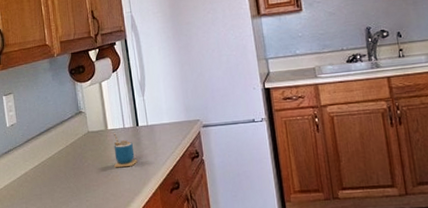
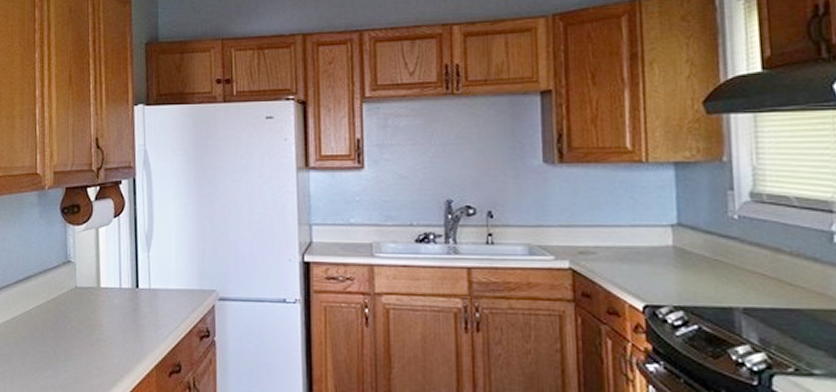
cup: present [114,133,138,167] -> none [103,293,132,336]

